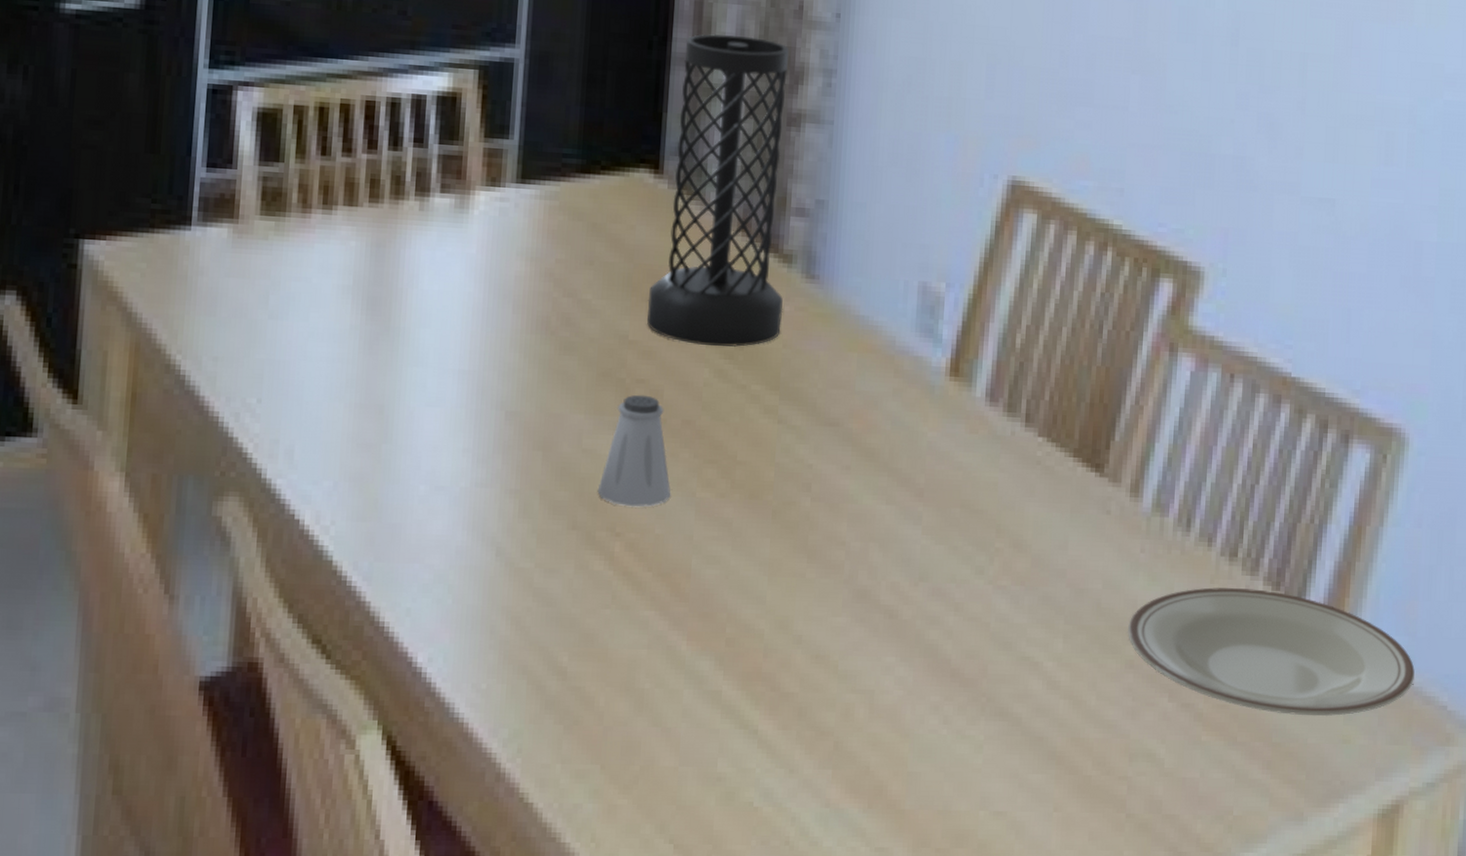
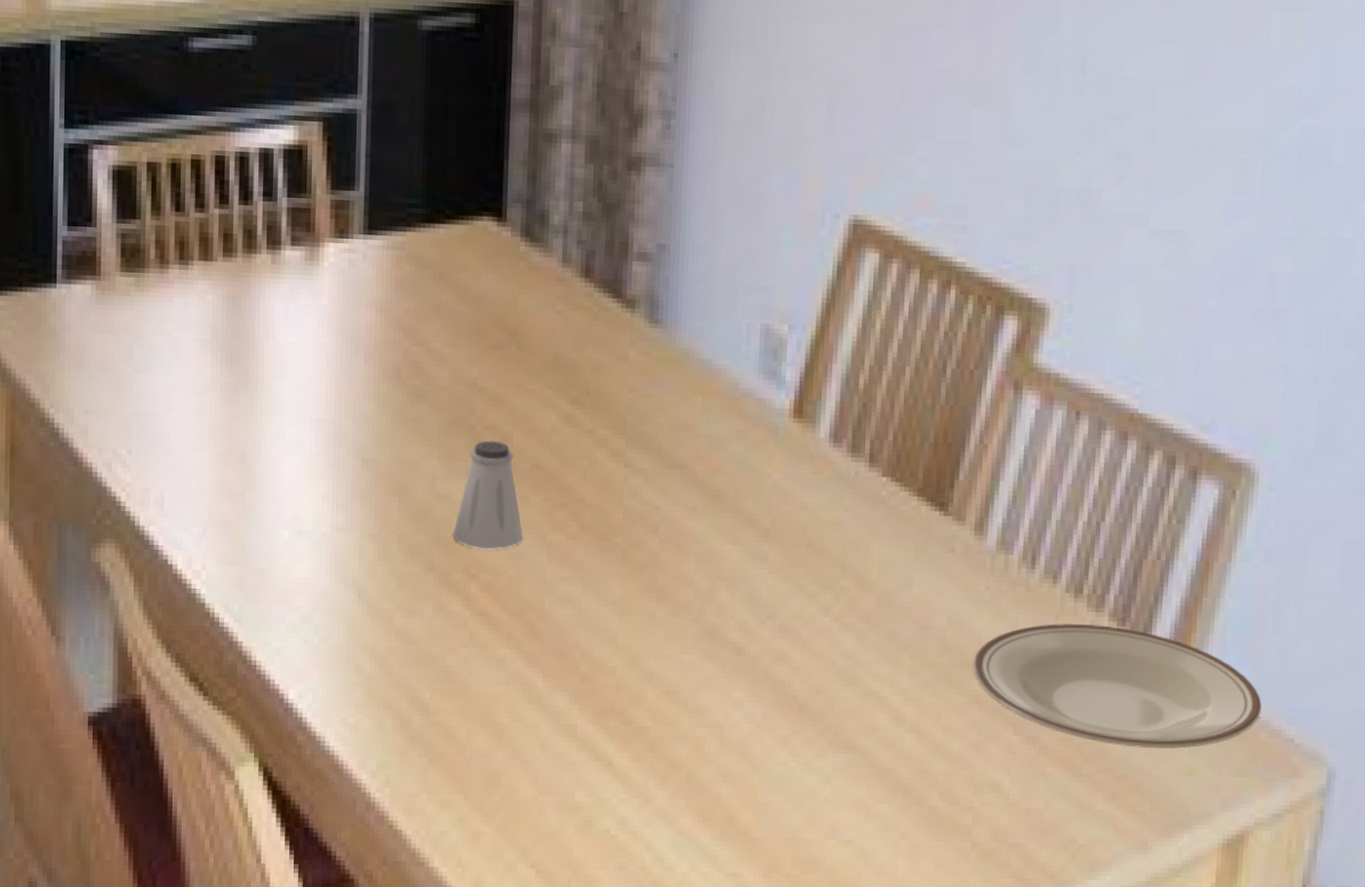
vase: present [647,33,790,347] -> none [495,78,628,393]

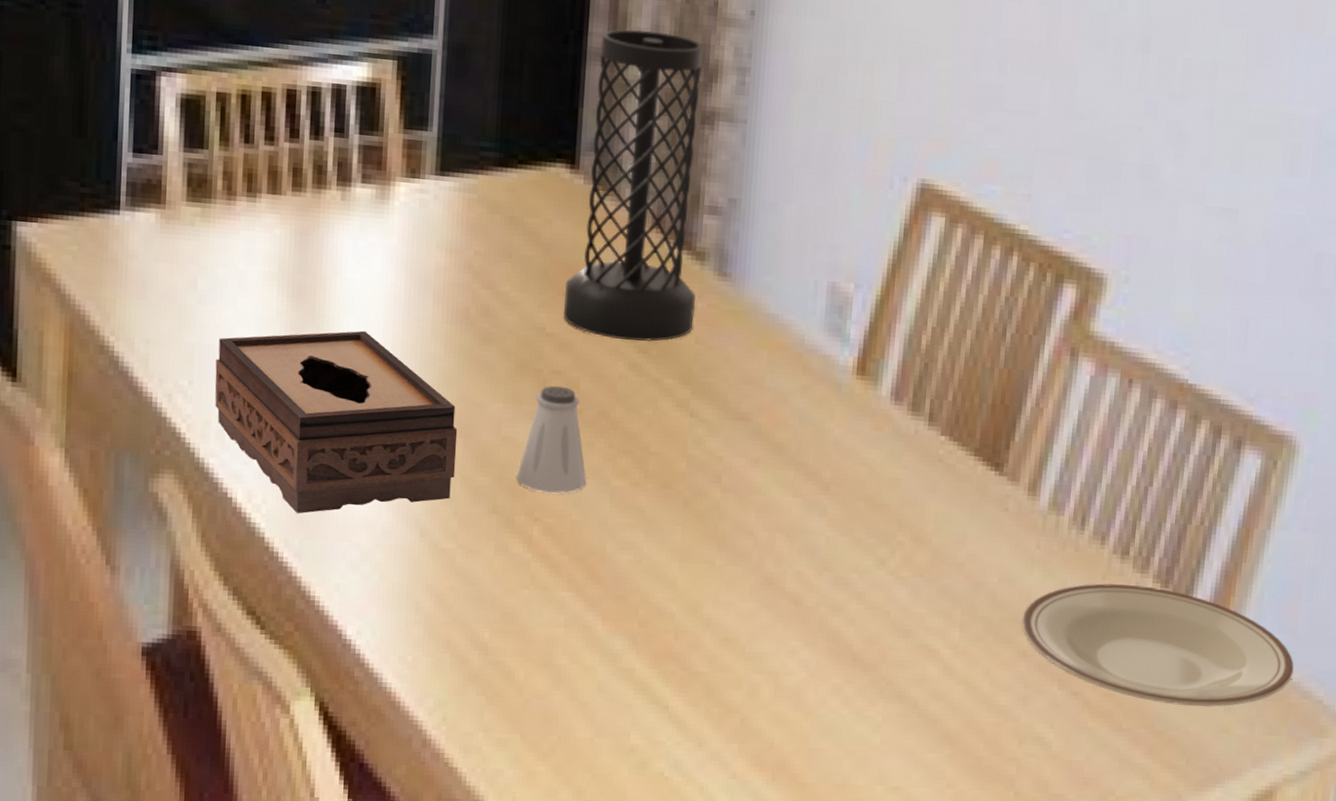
tissue box: none [152,393,393,579] -> present [215,330,458,514]
vase: none [495,78,628,393] -> present [564,28,704,342]

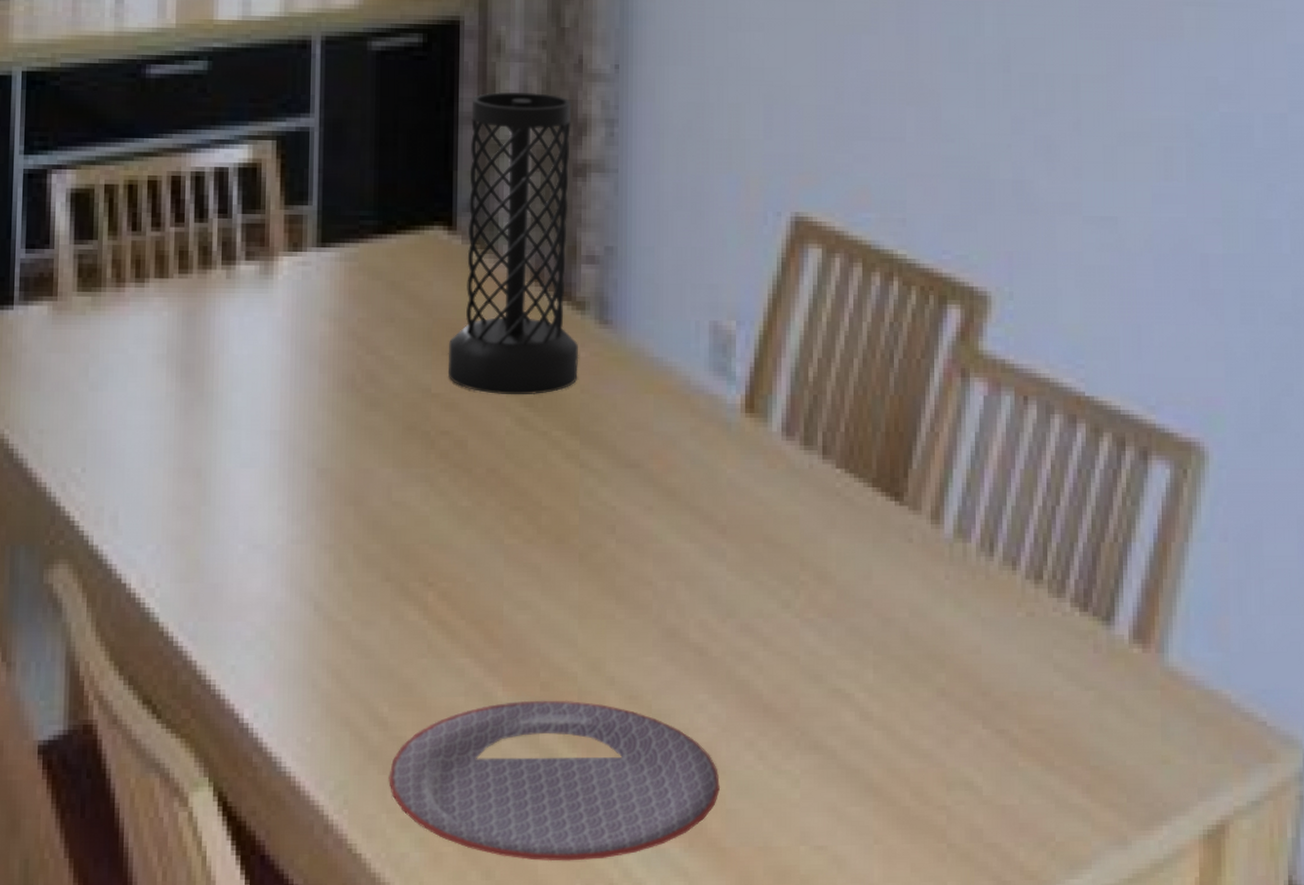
tissue box: present [215,330,458,514] -> none [107,405,348,596]
plate: none [486,635,805,787] -> present [388,700,720,862]
saltshaker: present [516,385,587,494] -> none [408,446,480,557]
plate: present [1020,583,1294,707] -> none [936,611,1231,738]

